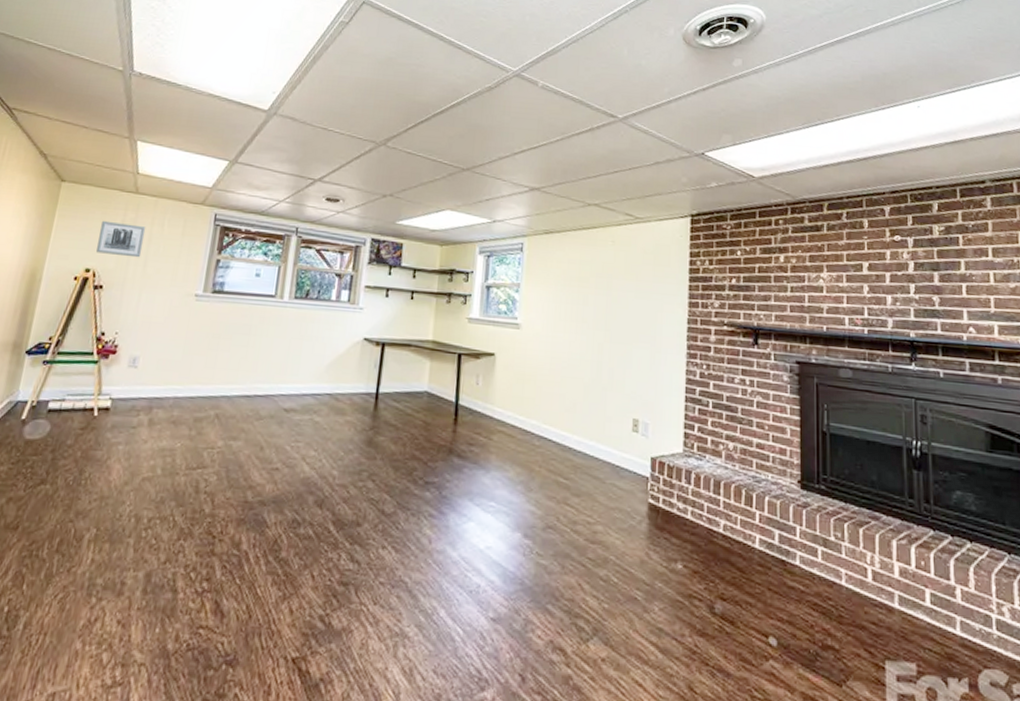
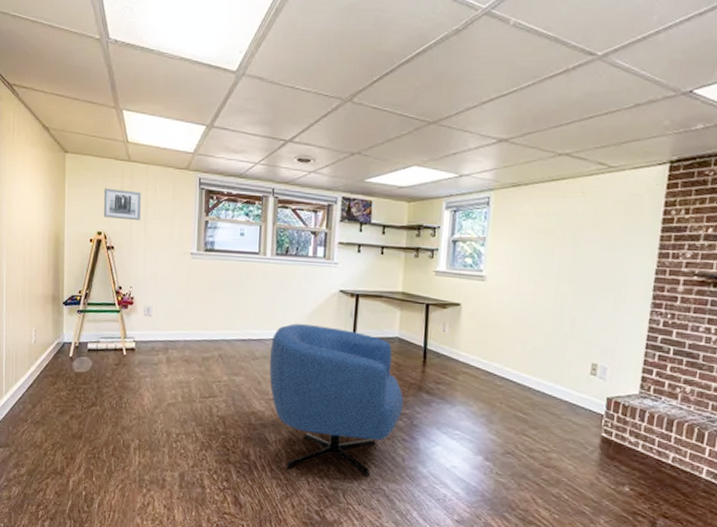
armchair: none [274,376,432,566] -> present [269,323,404,477]

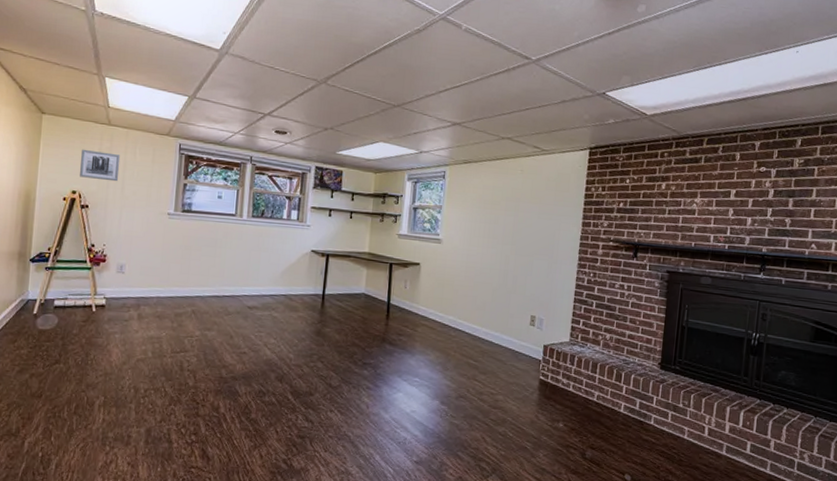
armchair: present [269,323,404,477] -> none [242,281,369,424]

